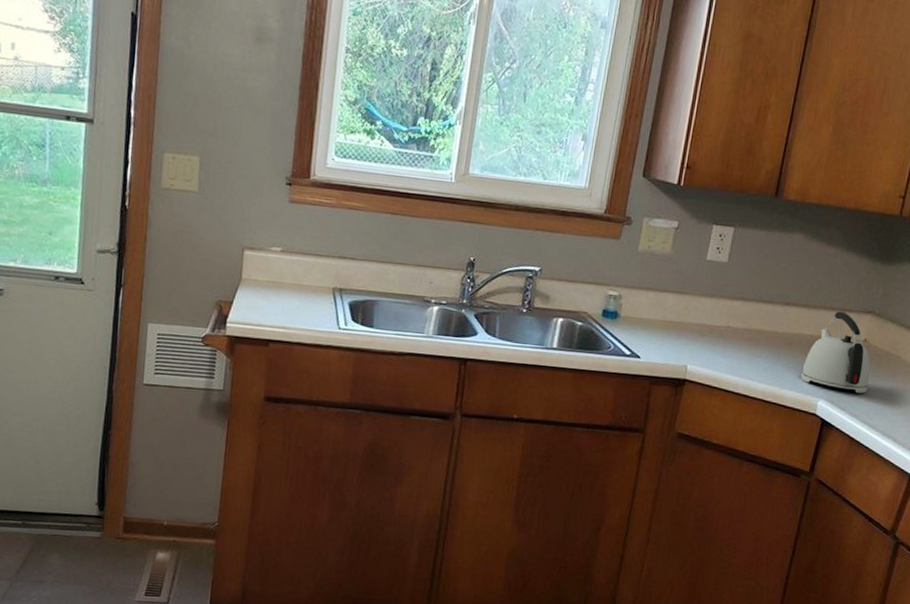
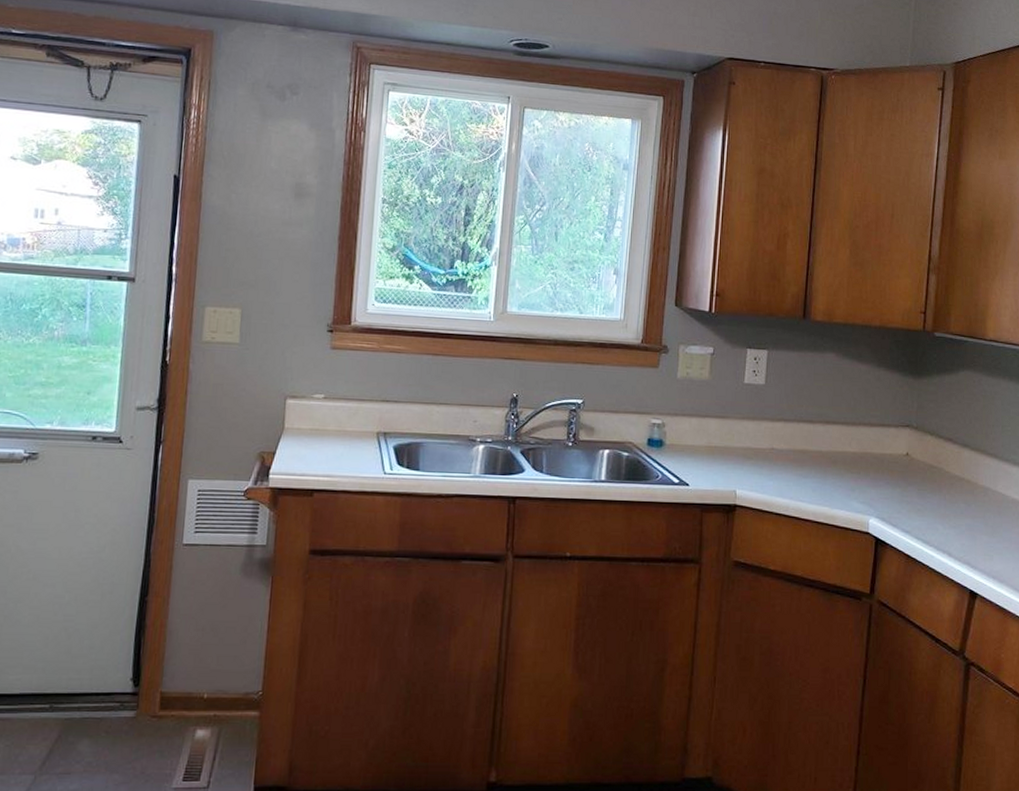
kettle: present [801,311,871,394] -> none [849,426,916,508]

